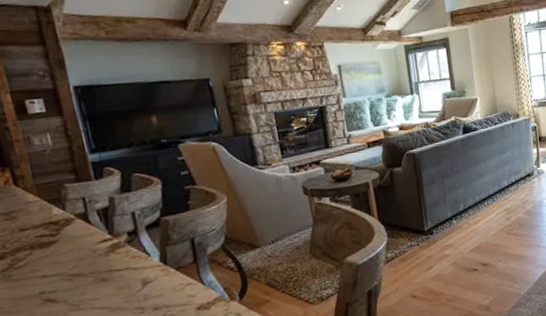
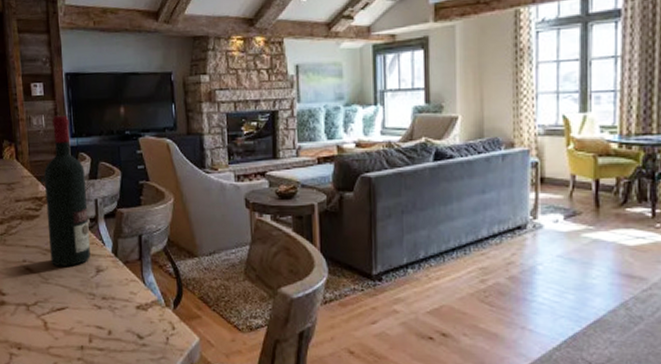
wine bottle: none [57,130,133,290] -> present [44,115,90,266]

